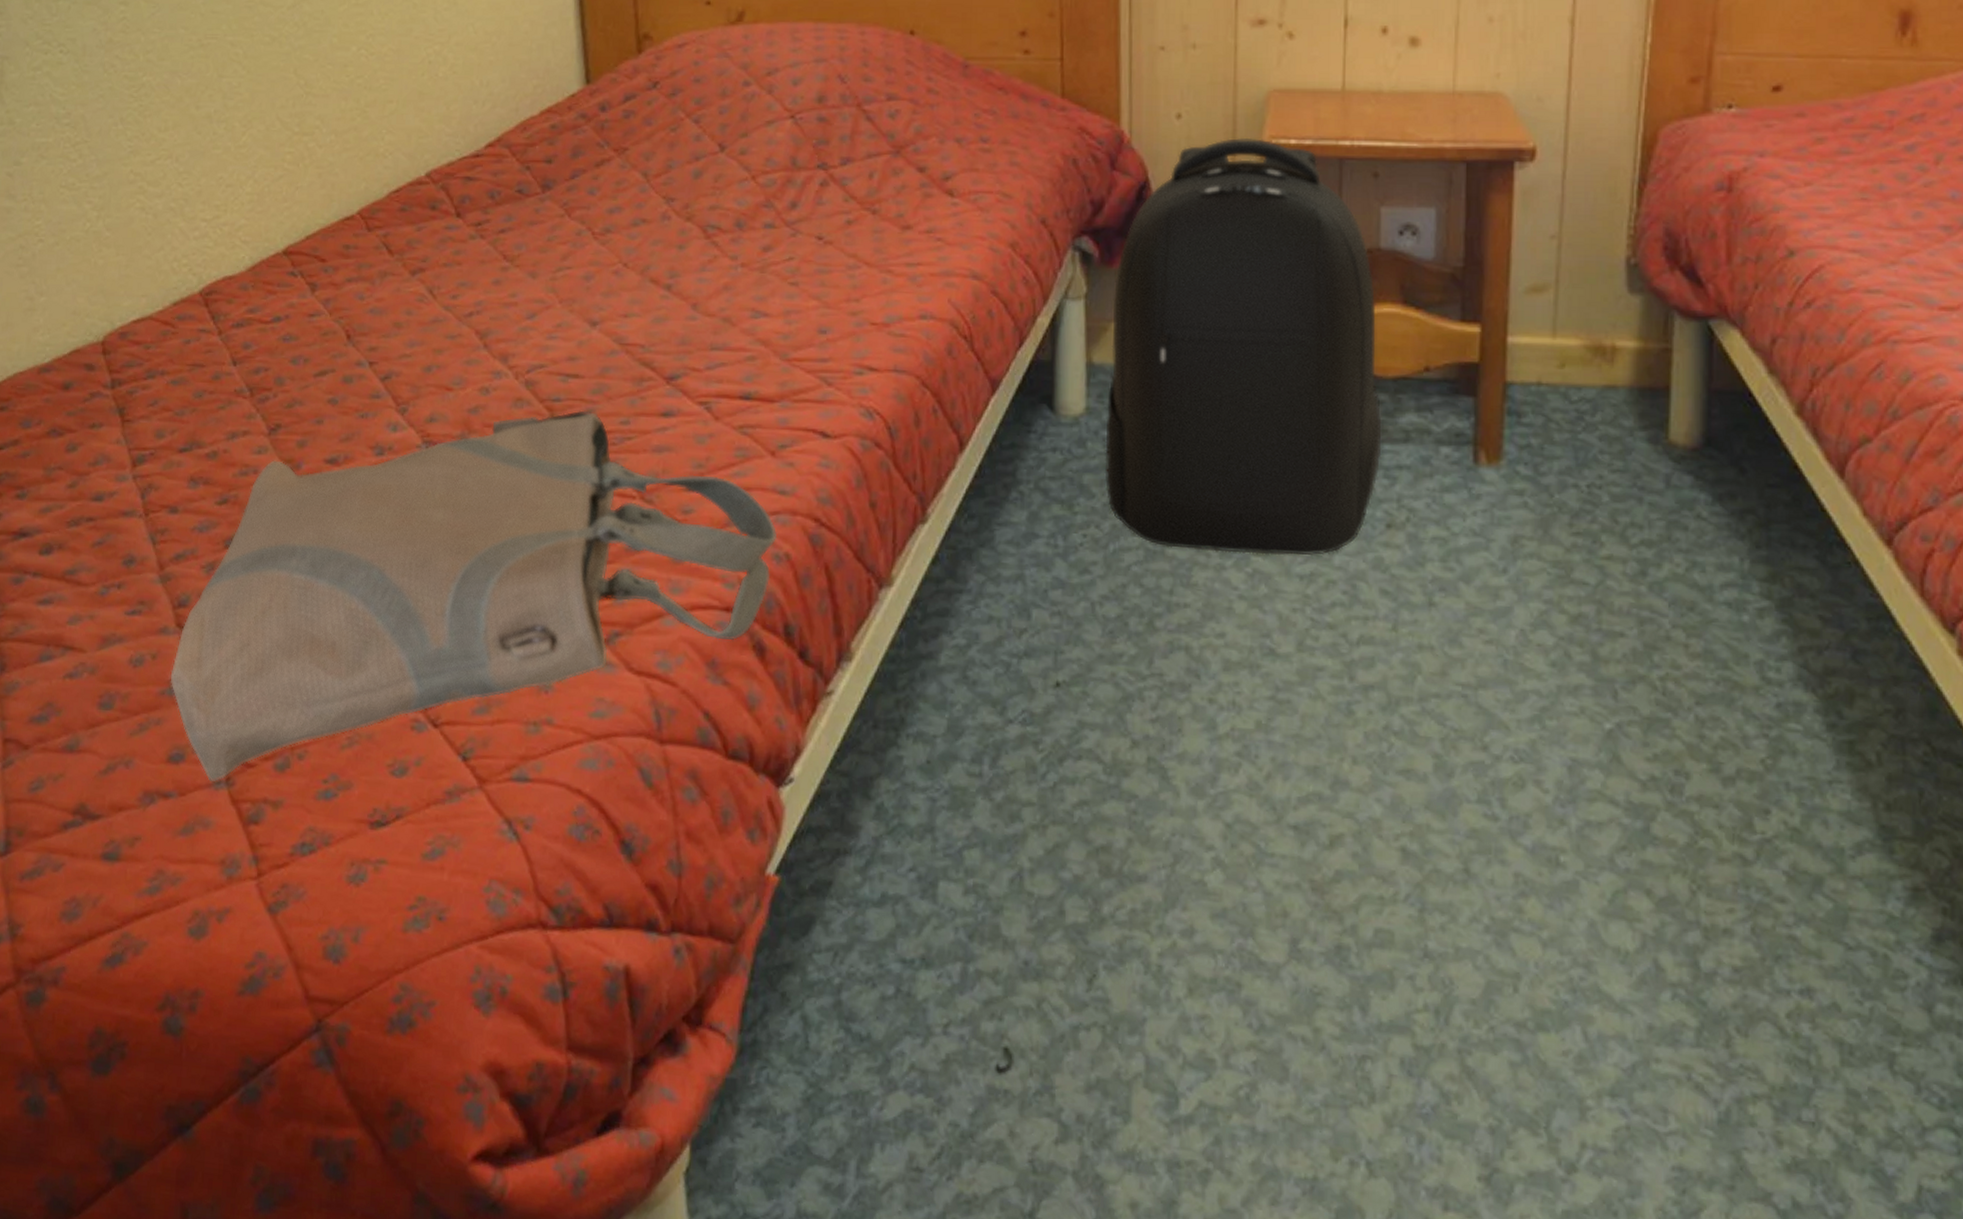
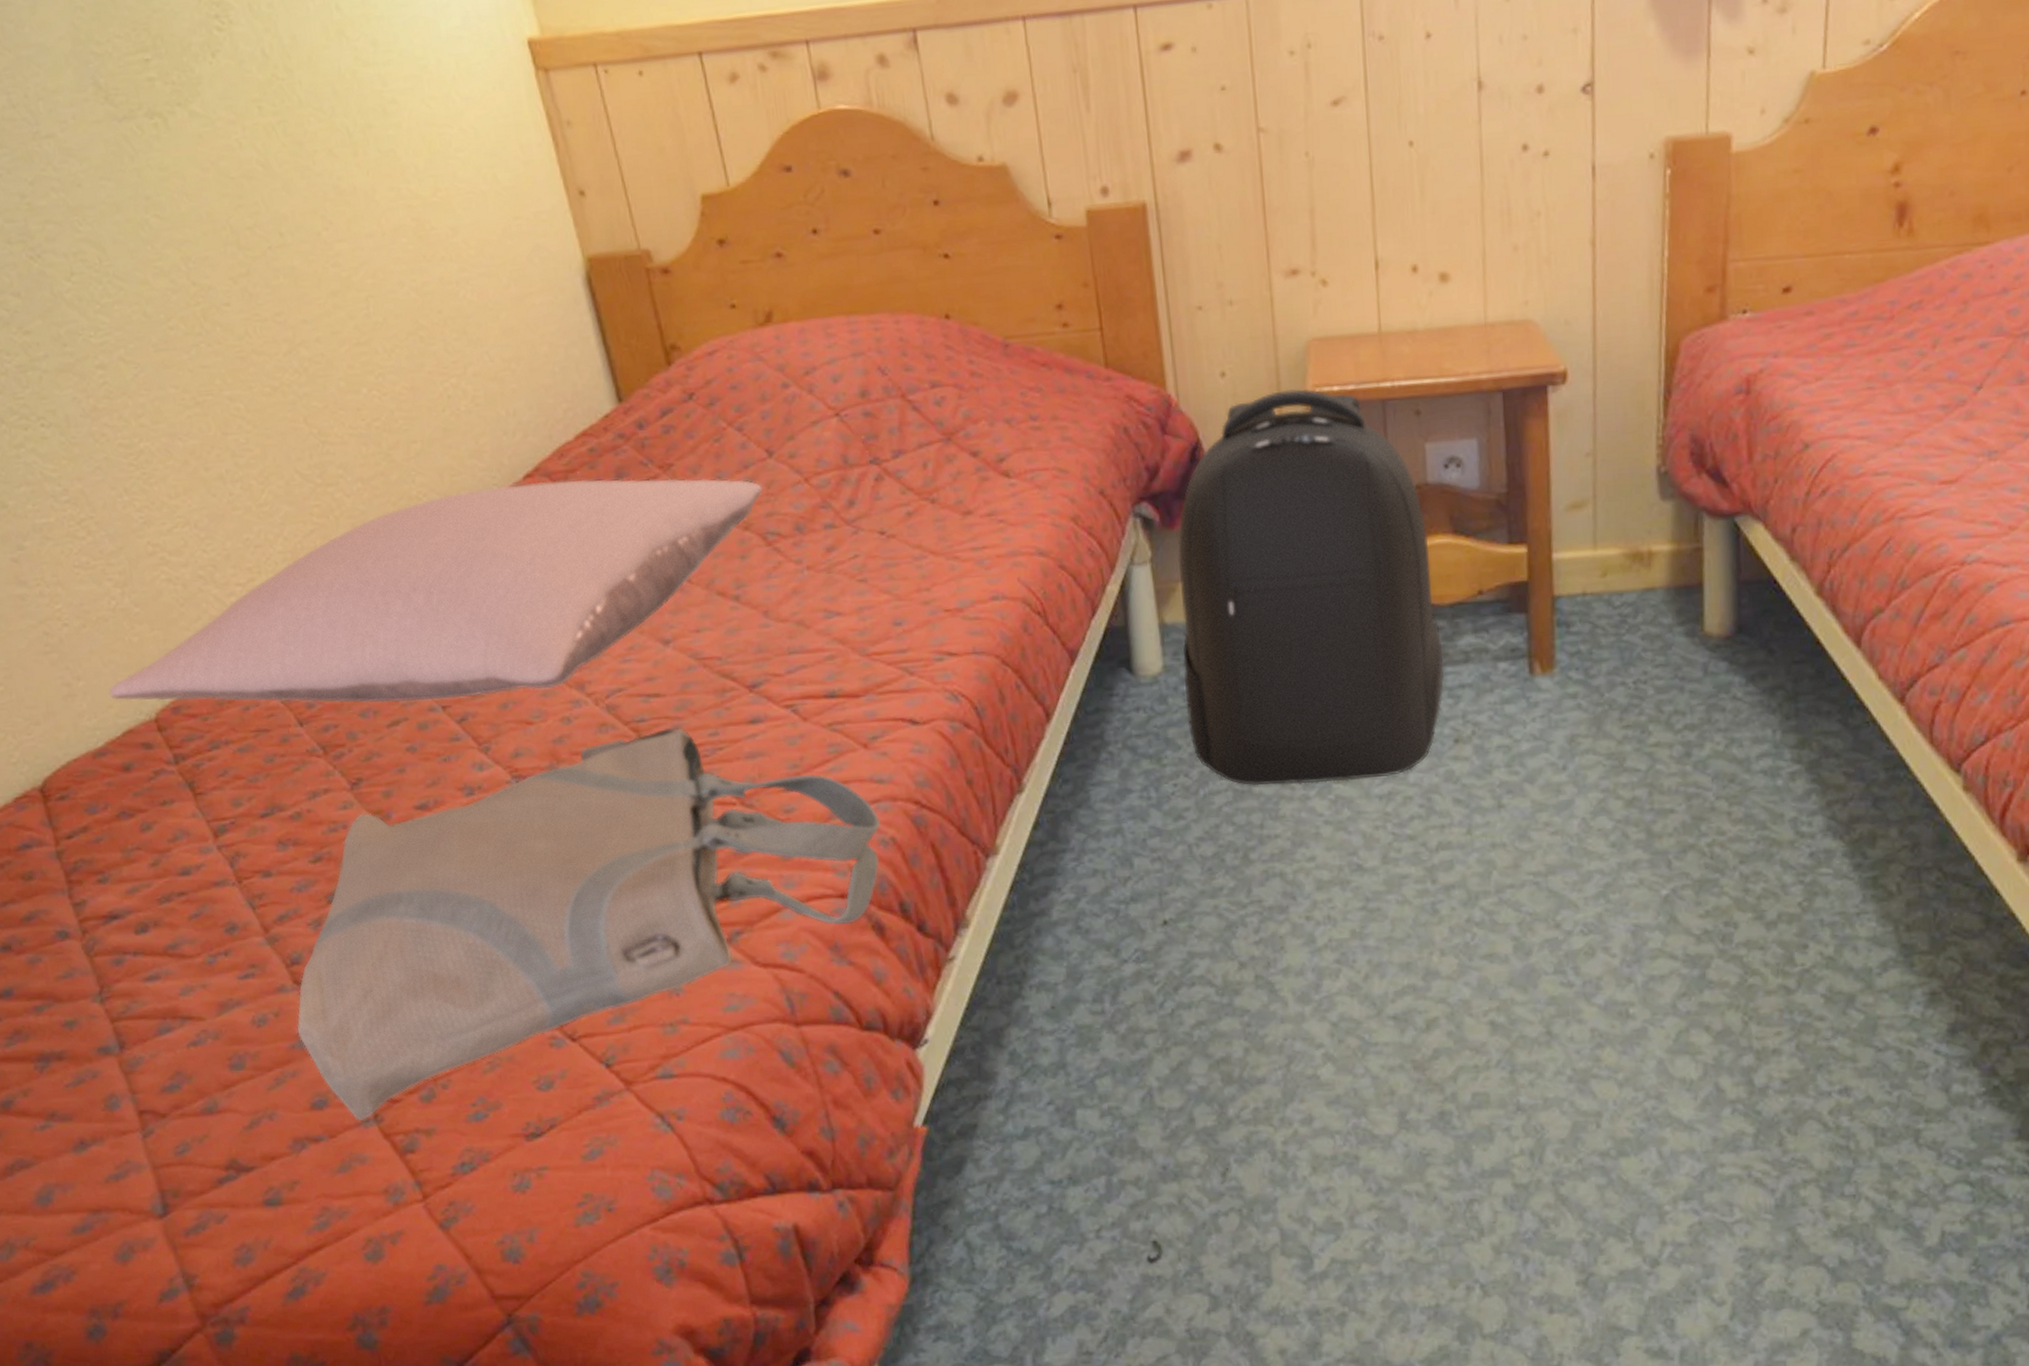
pillow: none [65,152,710,357] -> present [108,478,763,703]

